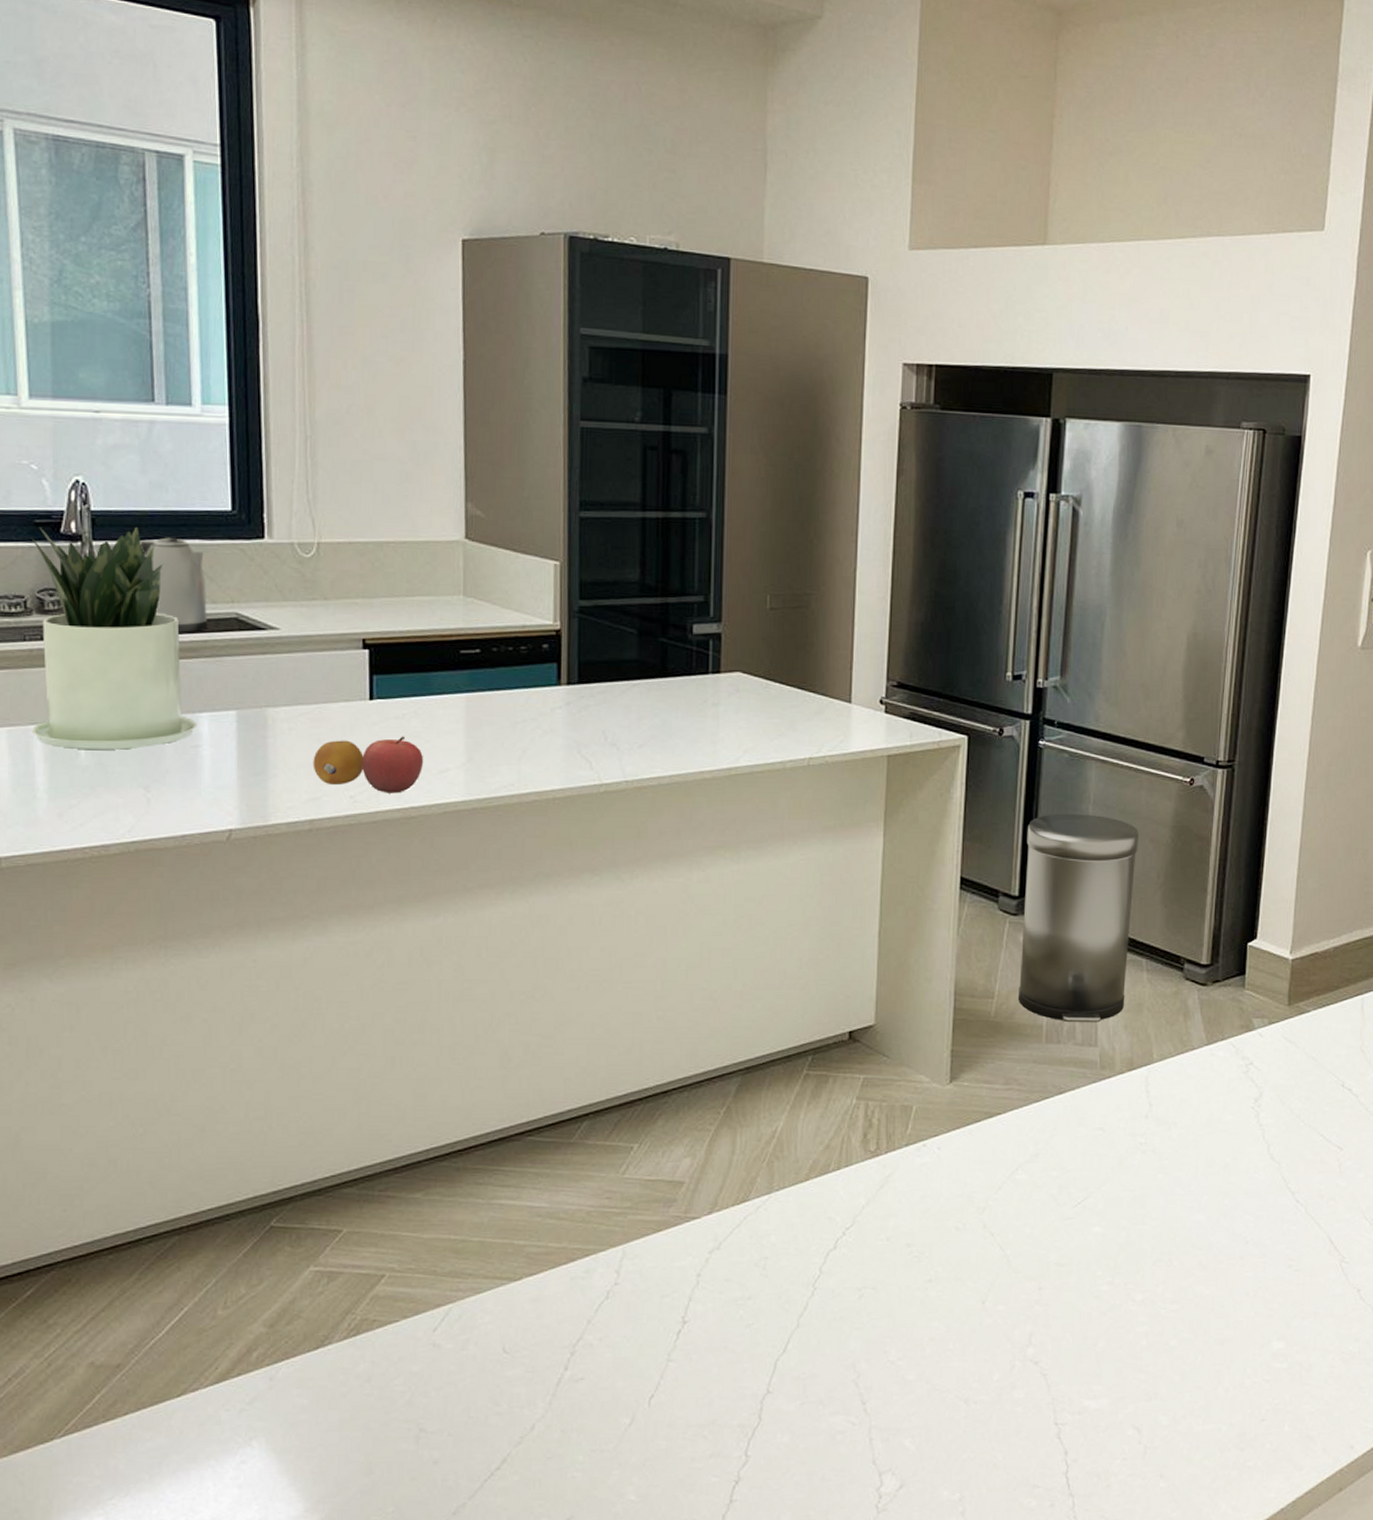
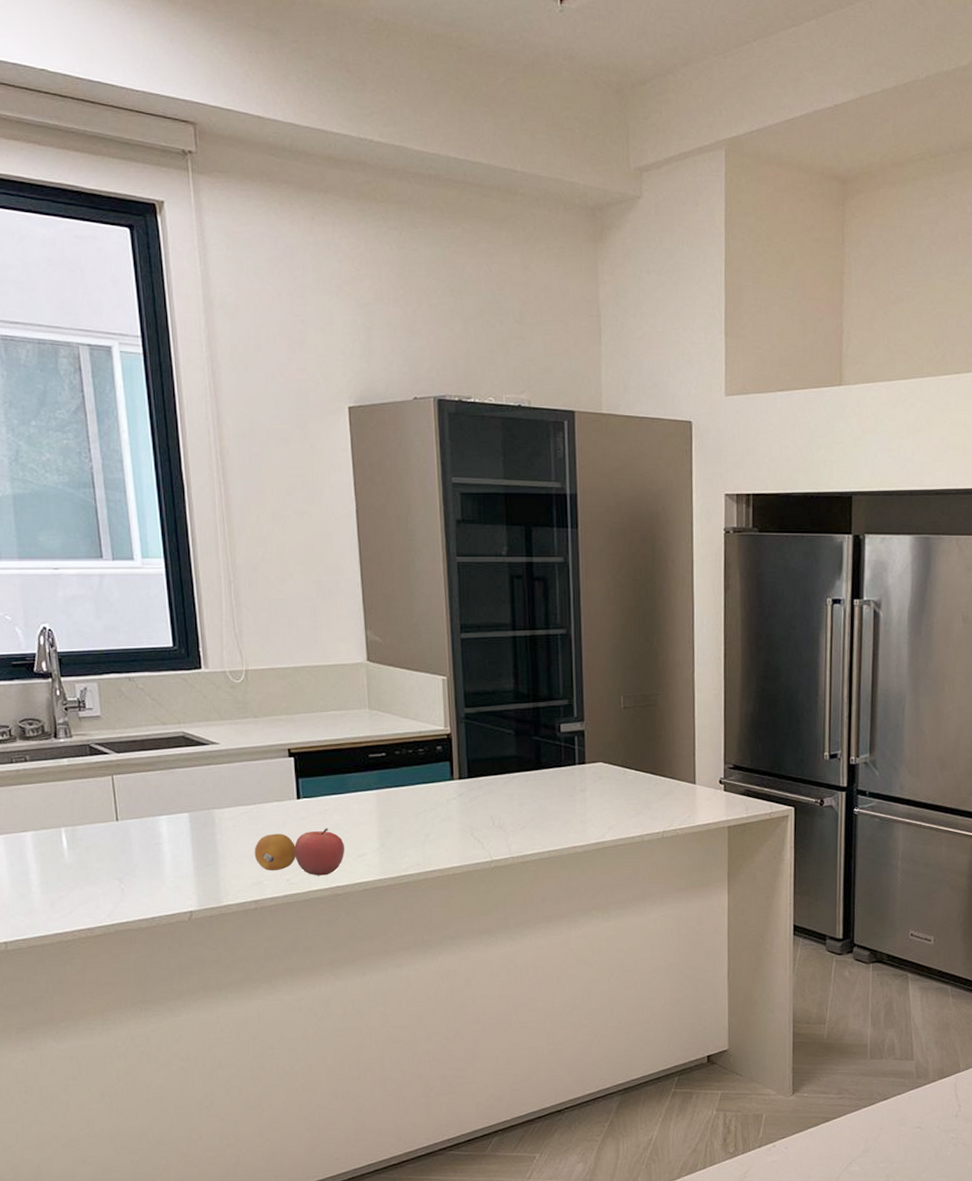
planter: present [31,527,197,750] -> none [10,664,158,850]
kettle: present [140,537,207,633] -> none [100,671,160,751]
pedal bin: present [1018,813,1138,1023] -> none [846,868,941,1042]

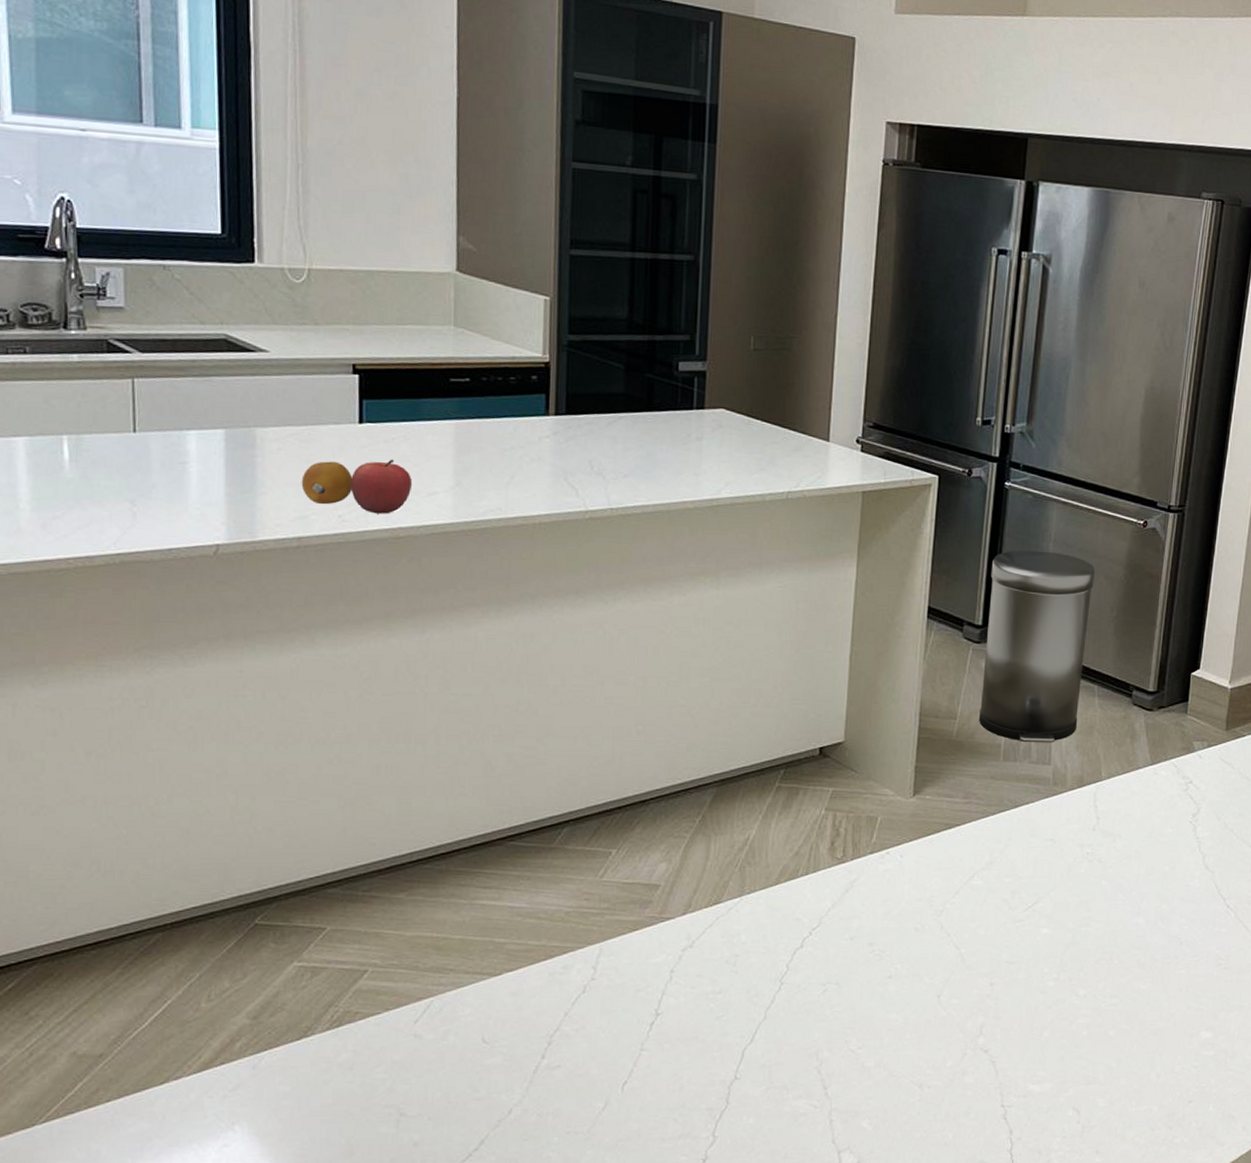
pedal bin: none [846,868,941,1042] -> present [979,550,1095,743]

